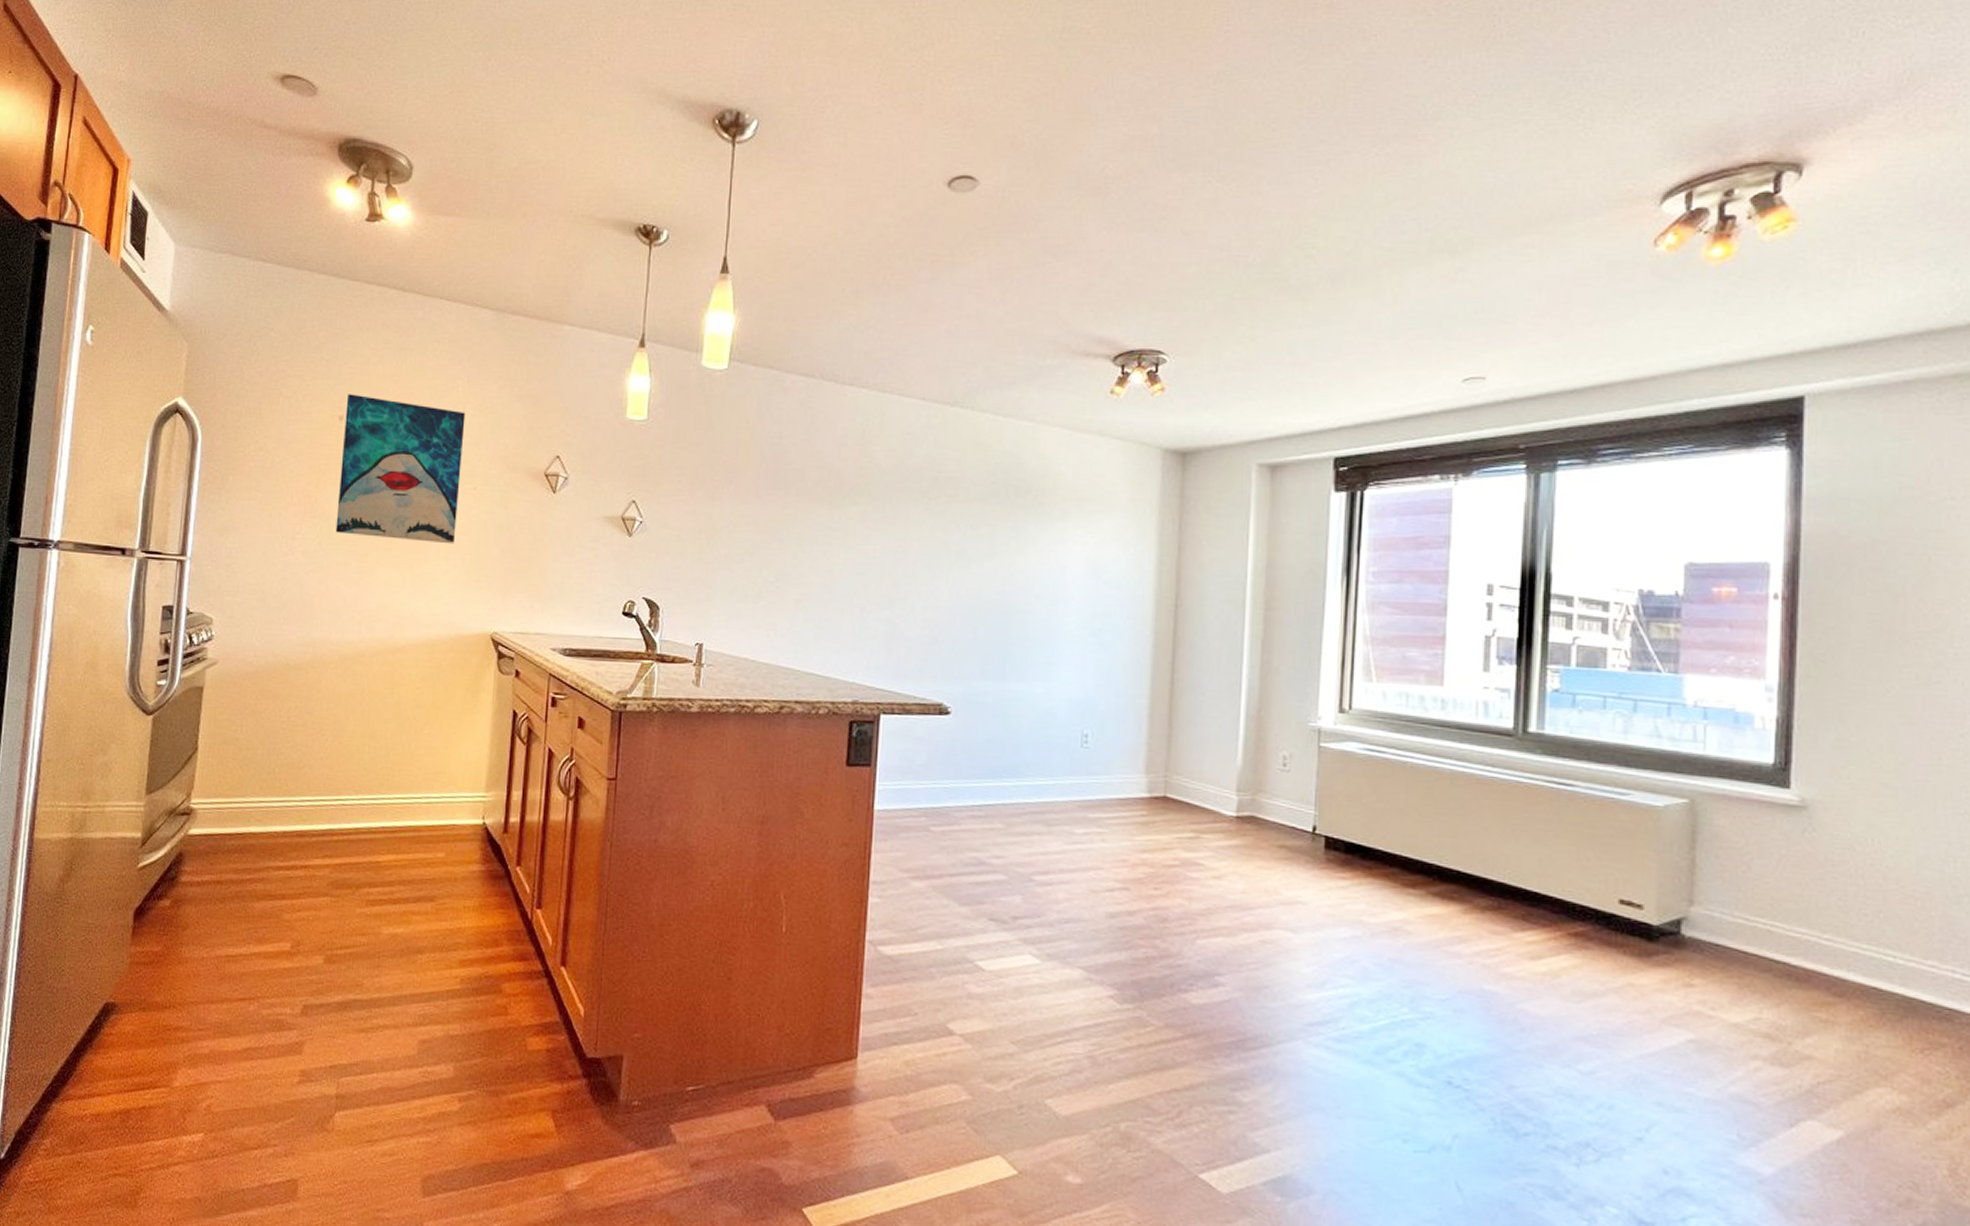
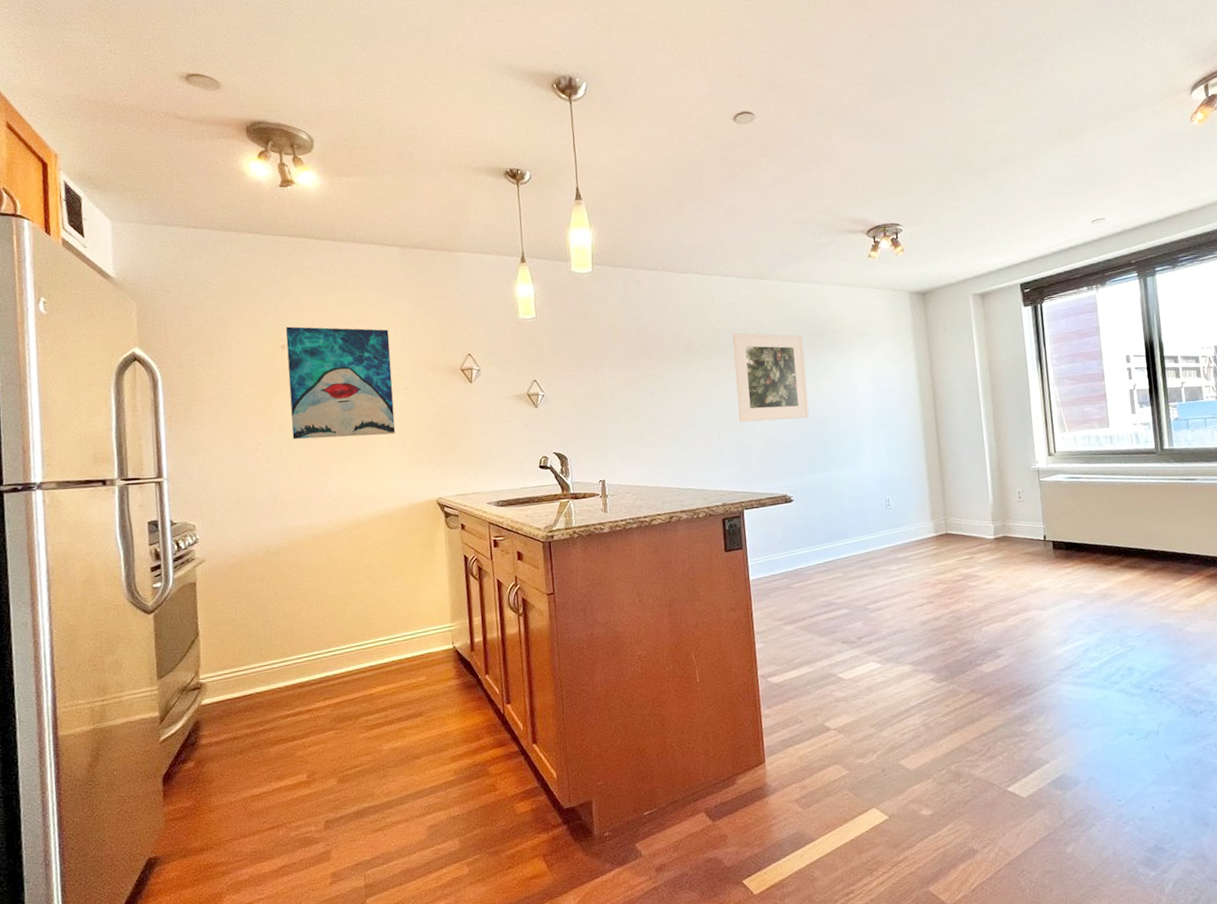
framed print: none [892,474,998,604] -> present [732,332,809,422]

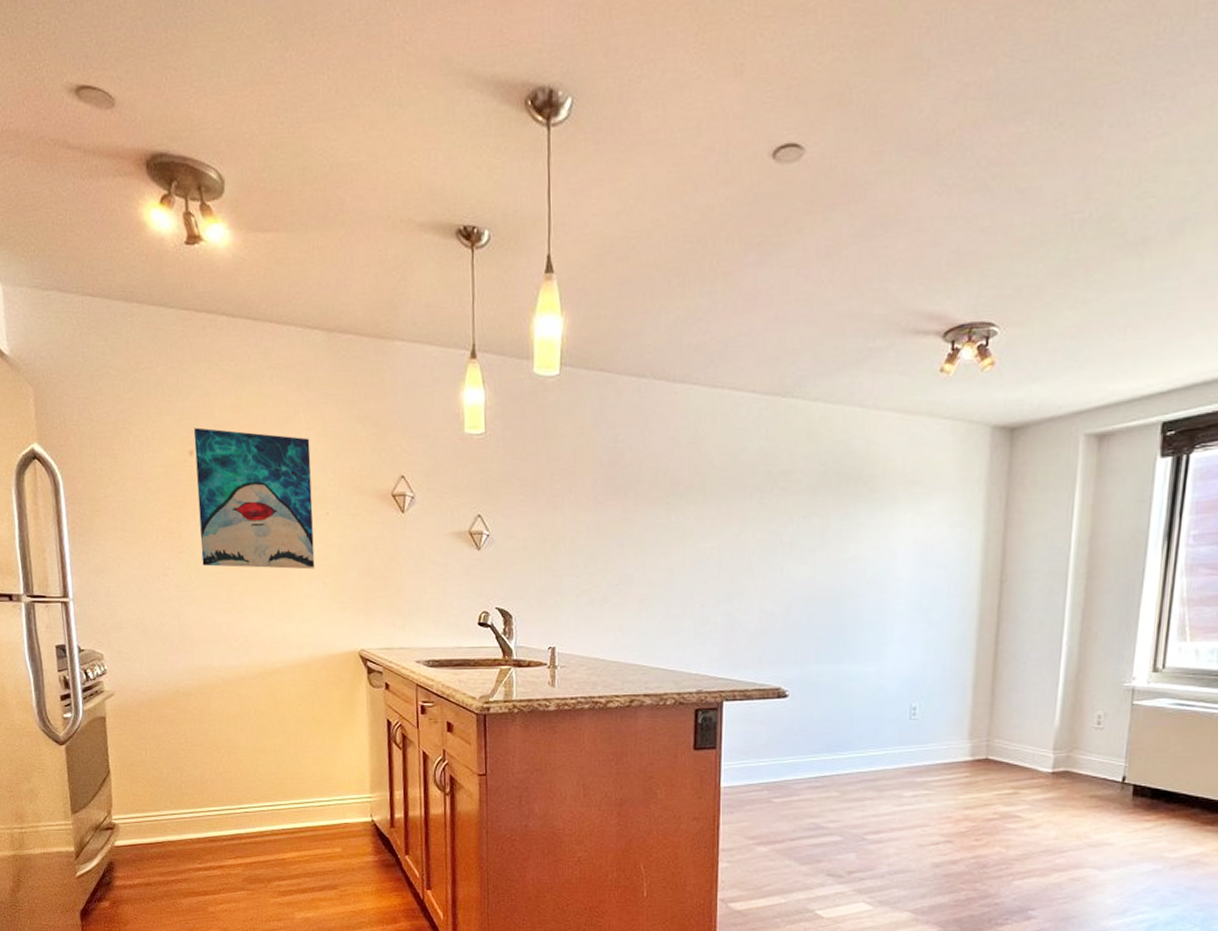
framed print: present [732,332,809,422] -> none [730,469,829,592]

